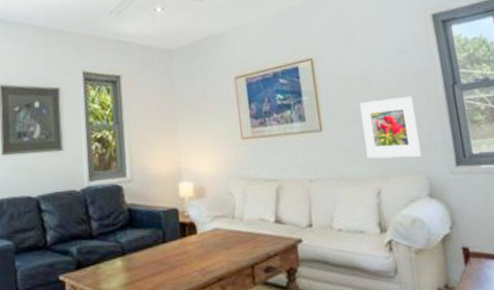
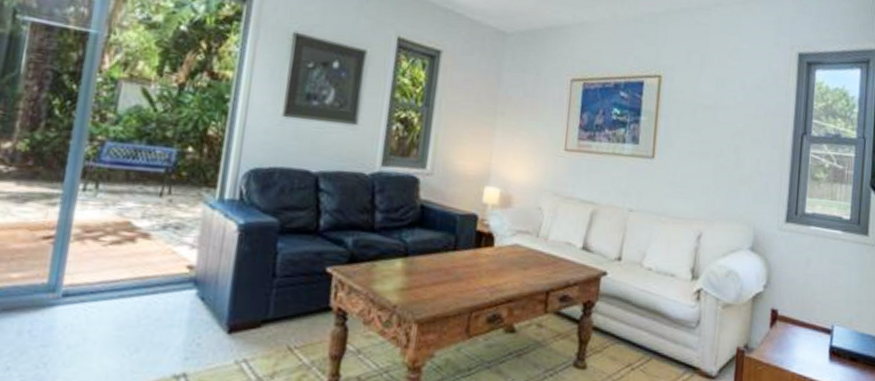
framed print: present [359,95,421,159] -> none [695,135,757,206]

